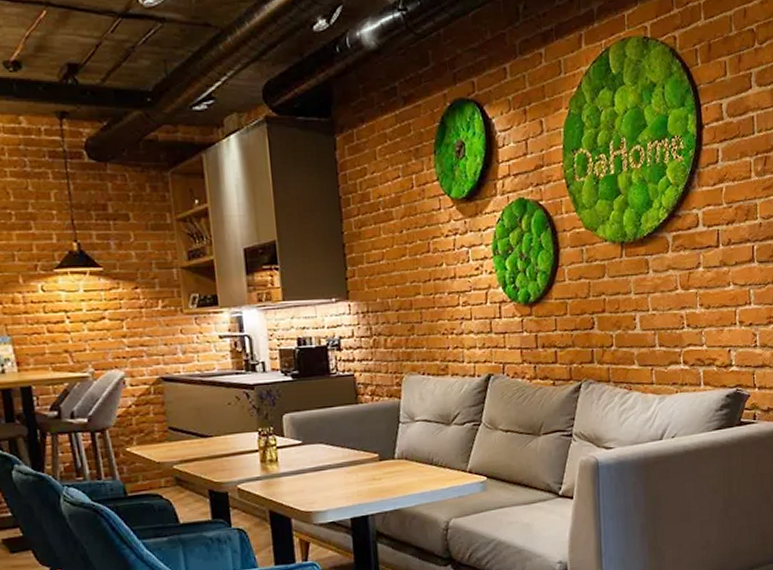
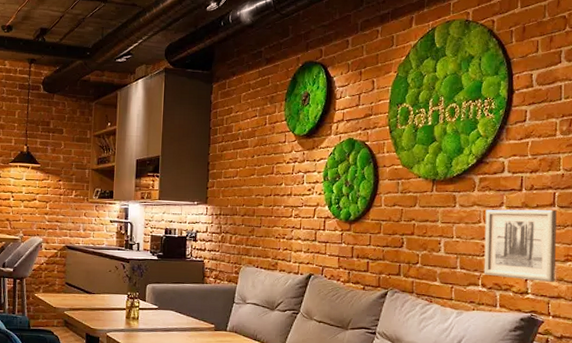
wall art: none [682,266,759,351] -> present [483,209,557,282]

